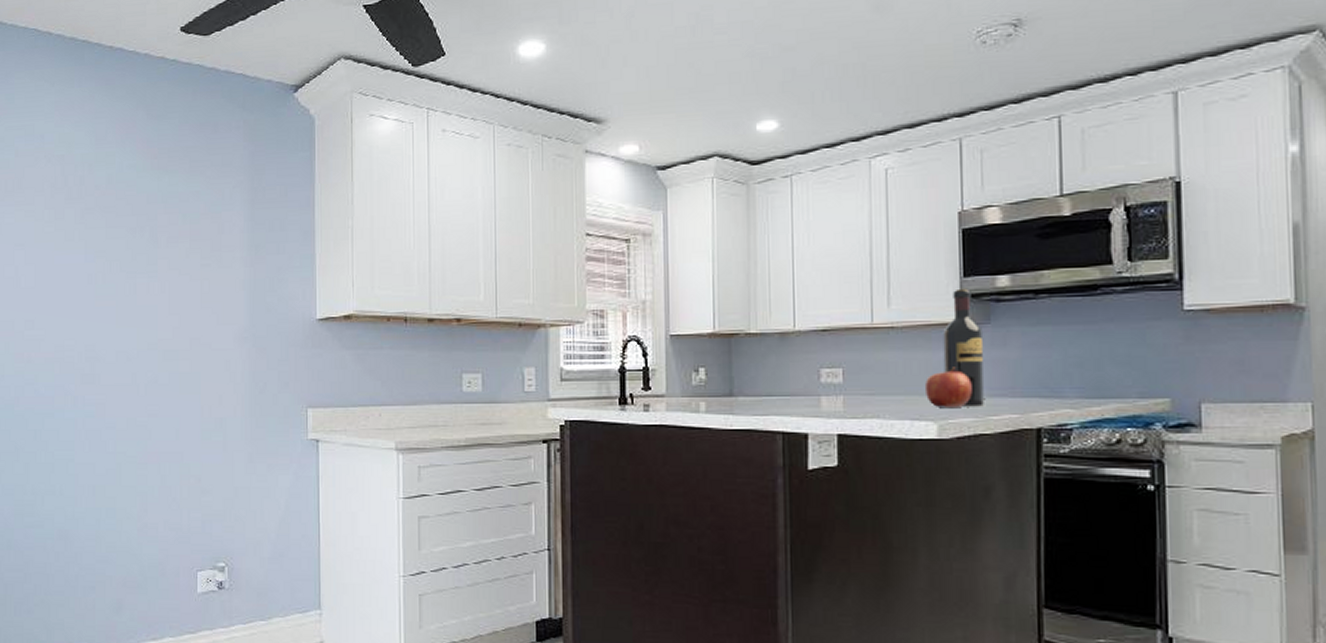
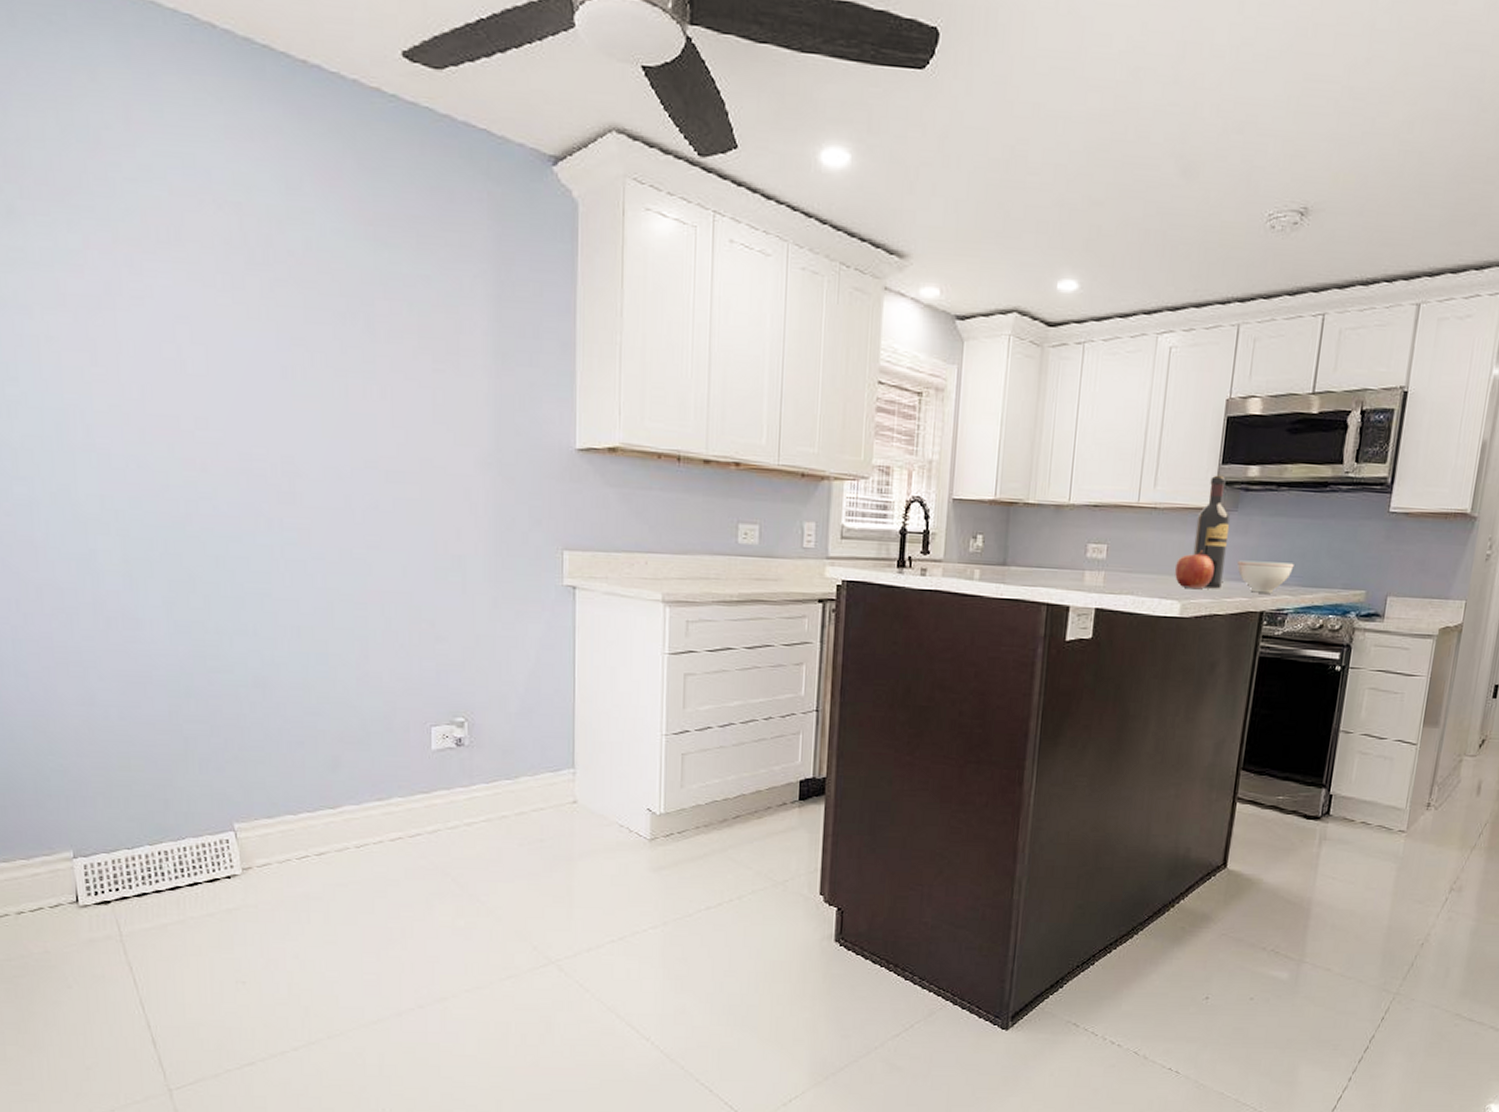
bowl: none [998,374,1071,408] -> present [1236,560,1294,594]

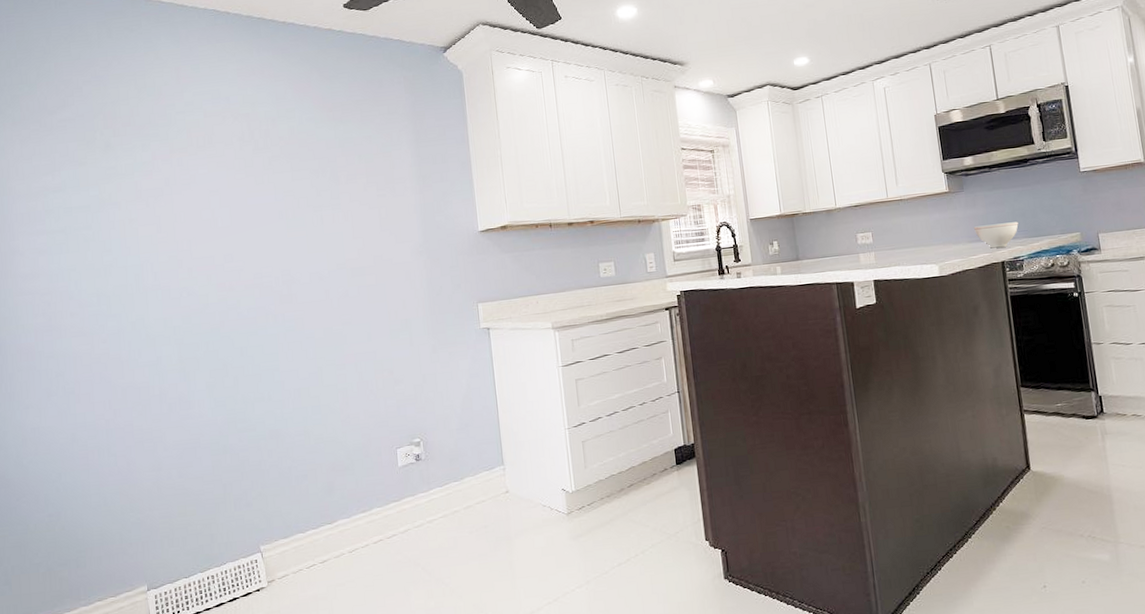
fruit: present [1175,550,1215,588] -> none [927,224,958,254]
wine bottle: present [1193,475,1231,589] -> none [934,168,966,252]

